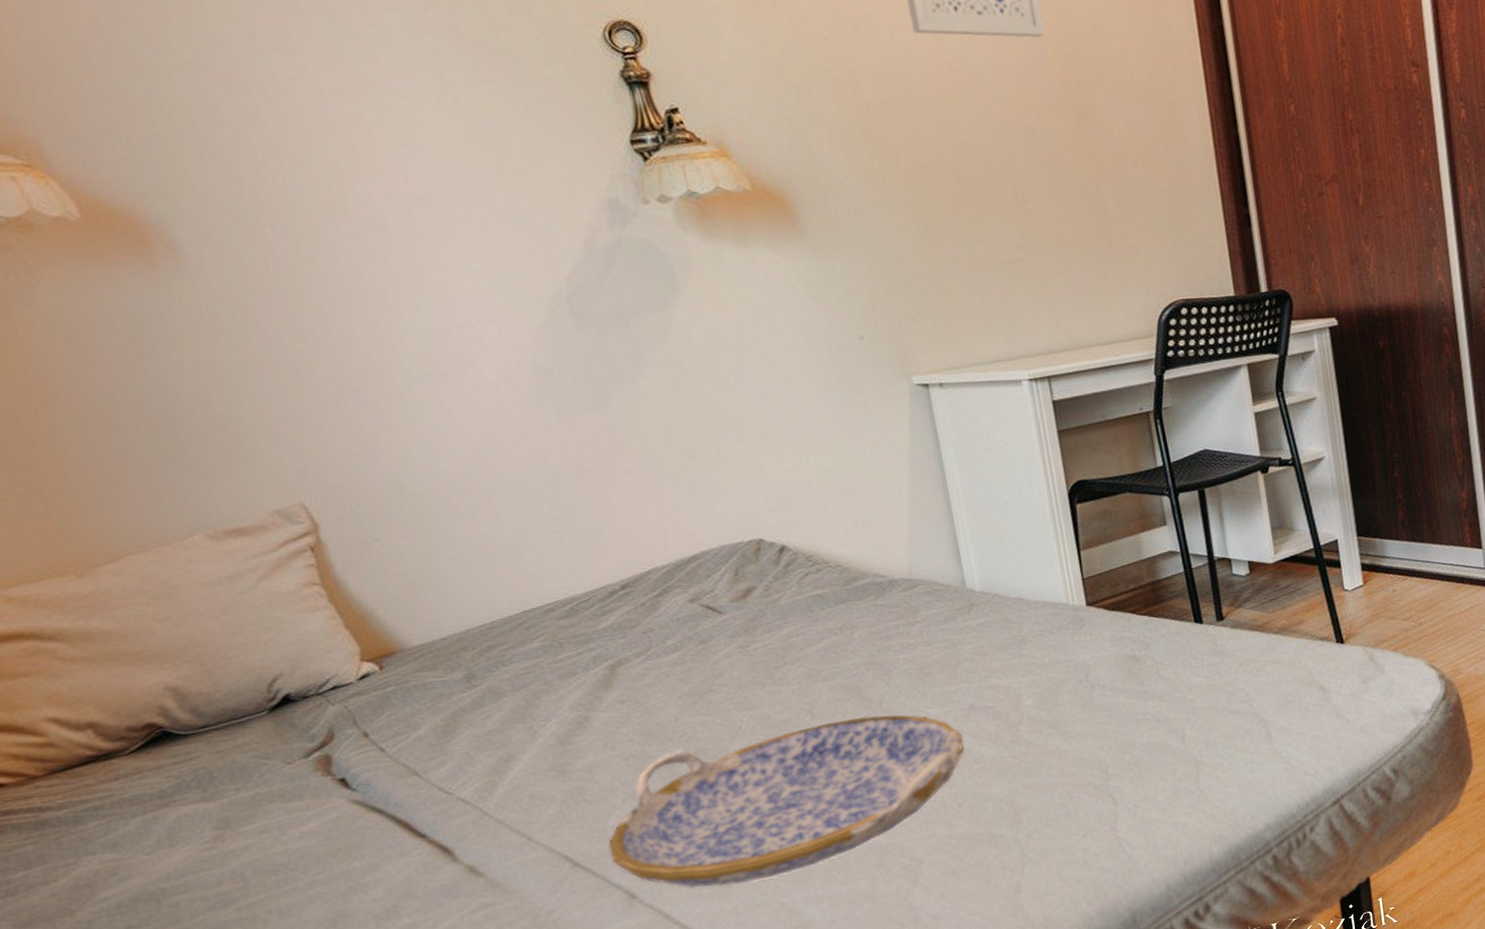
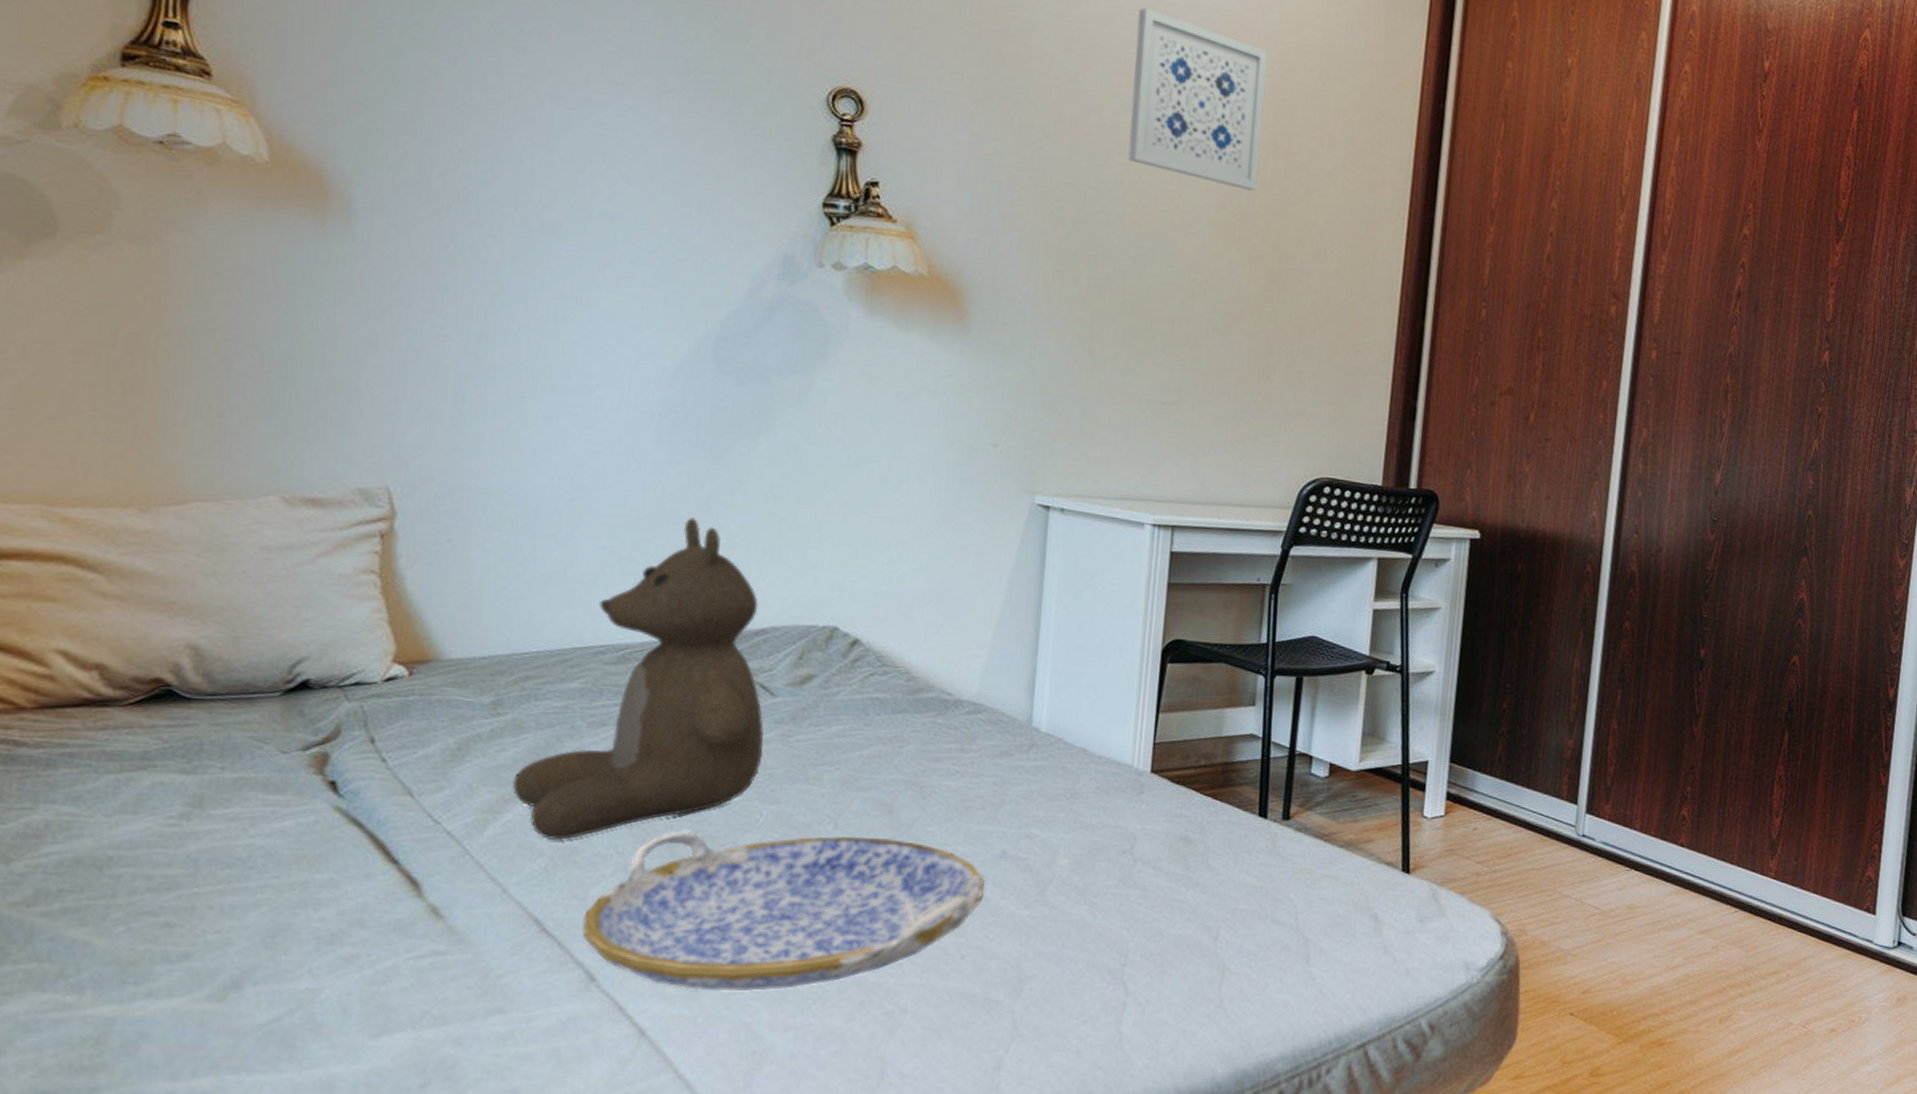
teddy bear: none [505,468,729,786] -> present [511,517,764,840]

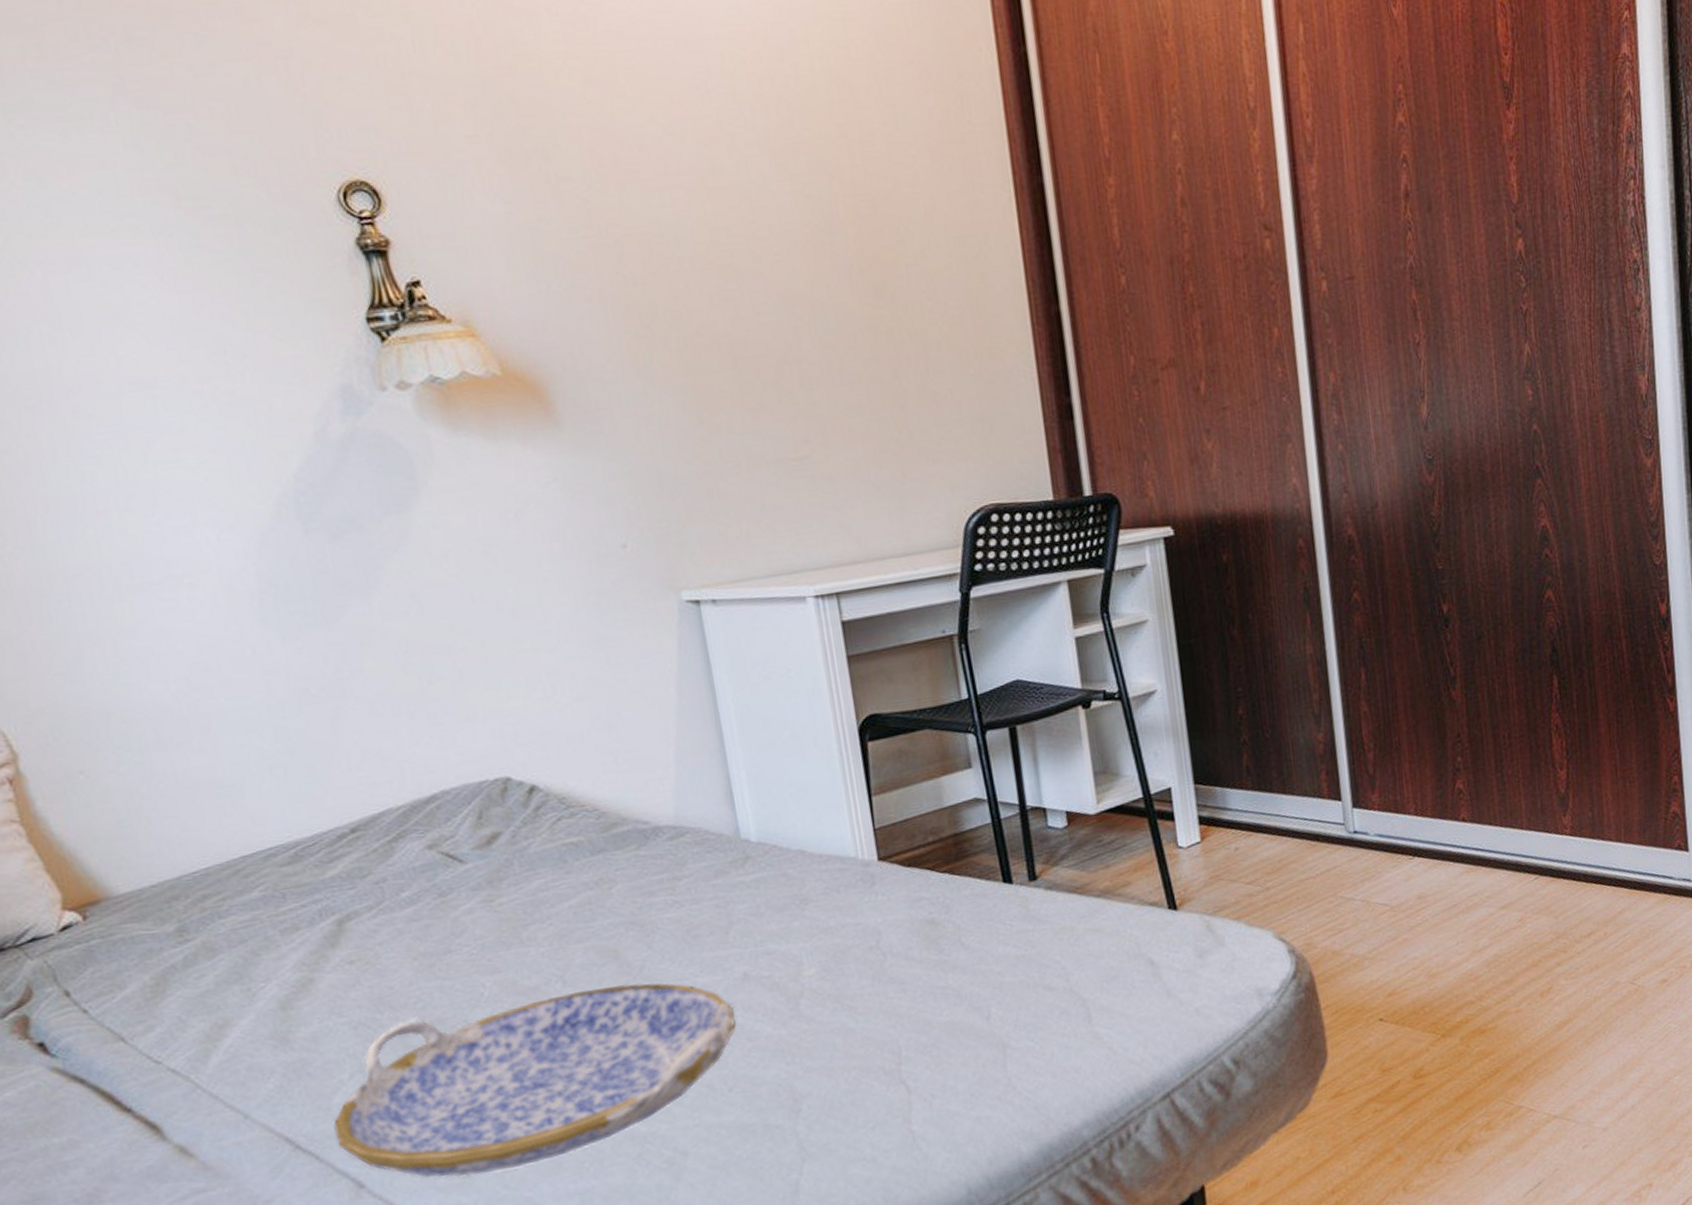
teddy bear: present [511,517,764,840] -> none [221,693,471,1057]
wall art: present [1128,7,1268,192] -> none [654,9,838,199]

